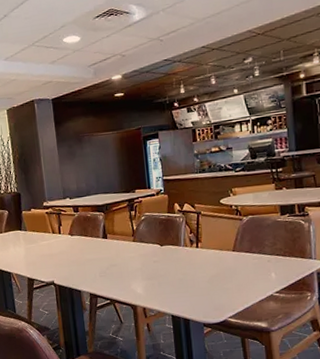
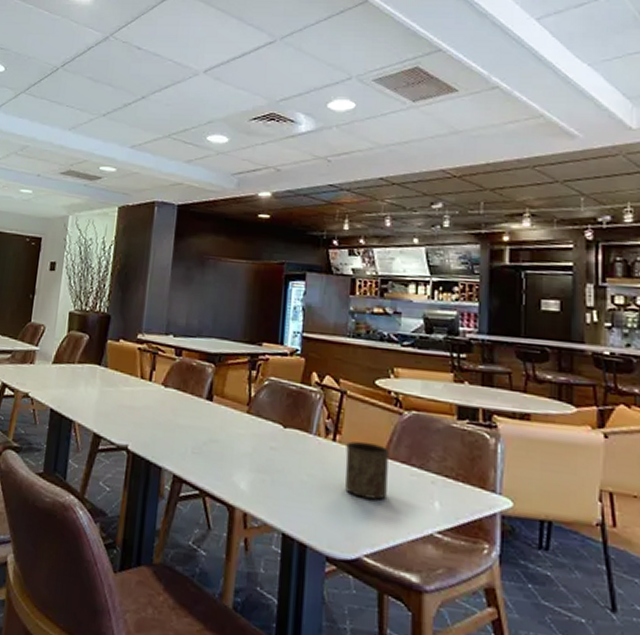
cup: none [206,244,238,281] -> present [345,441,389,500]

